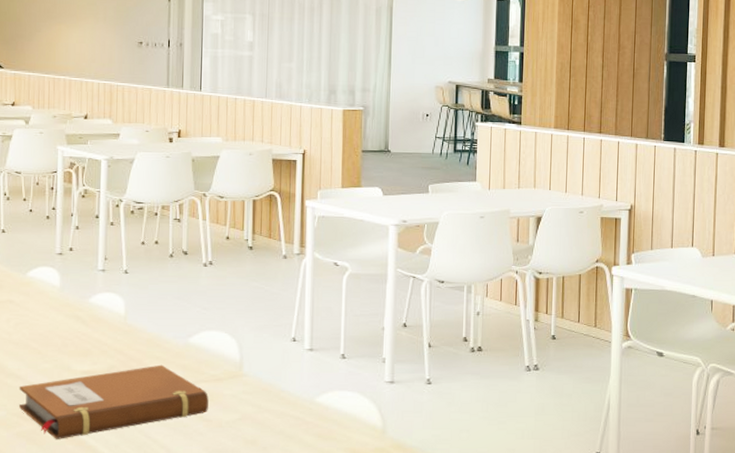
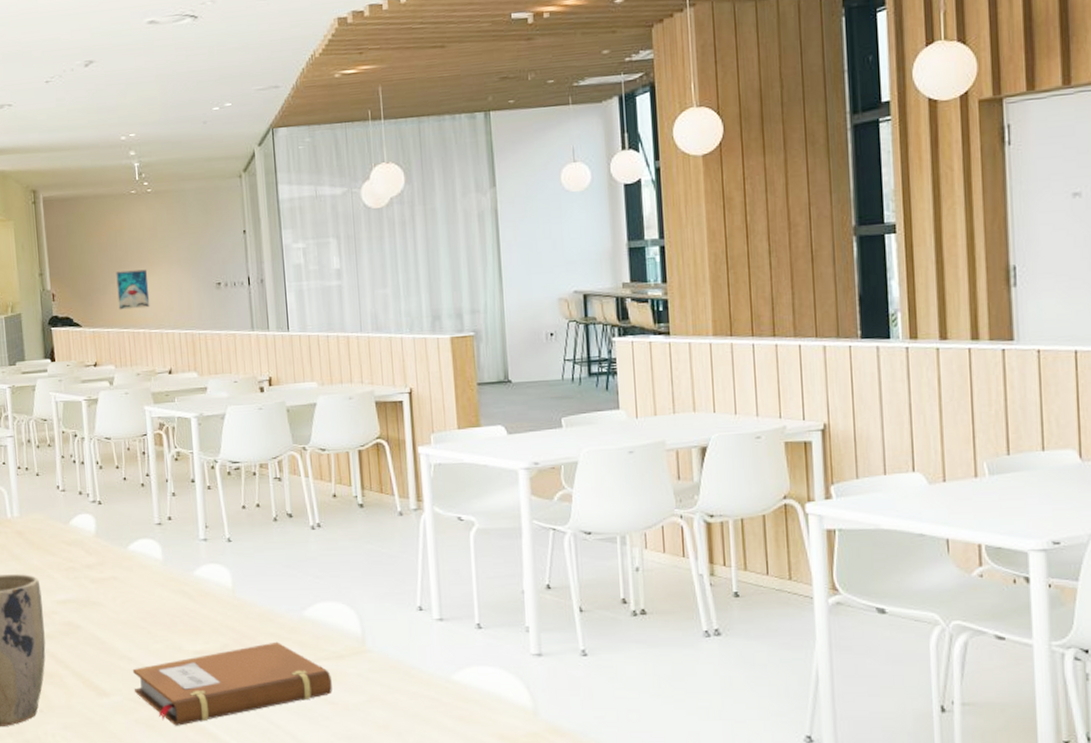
wall art: none [42,22,74,58] -> present [116,269,150,310]

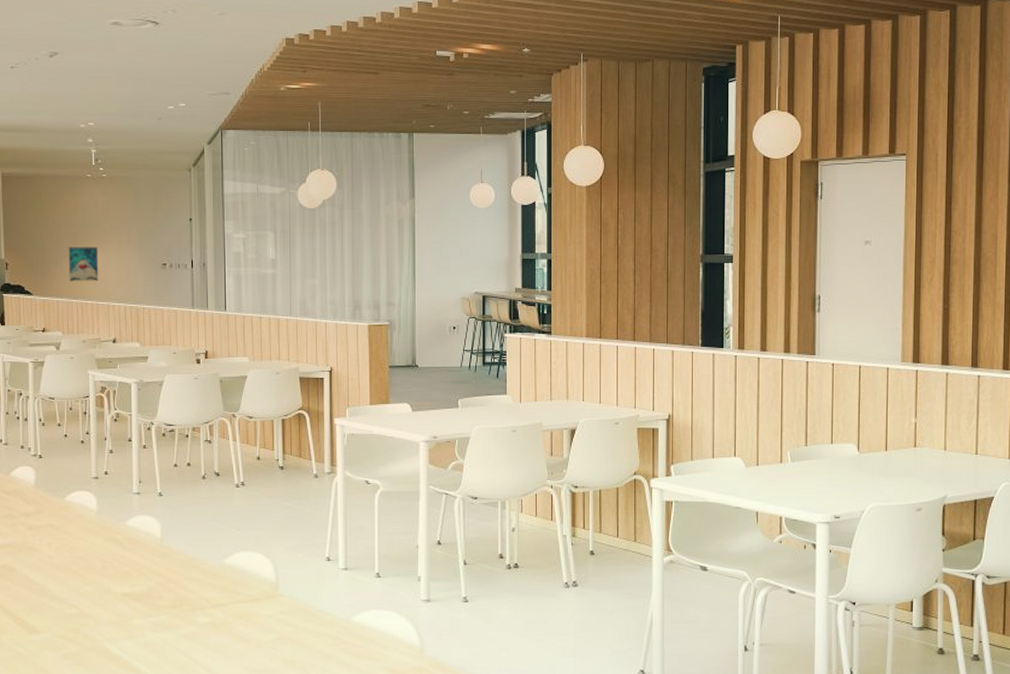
notebook: present [132,641,332,726] -> none [62,586,246,661]

